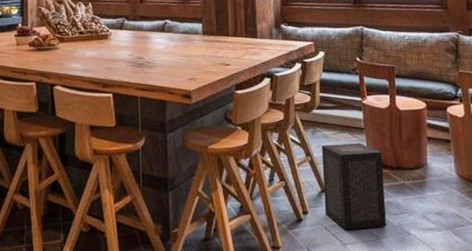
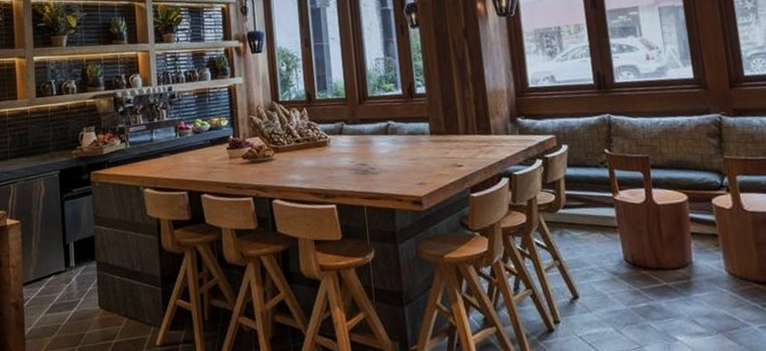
speaker: present [321,142,386,230] -> none [570,242,649,339]

